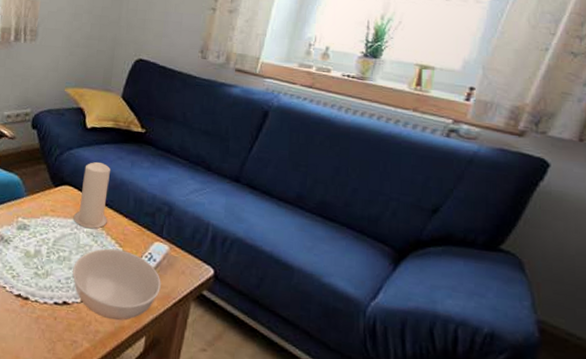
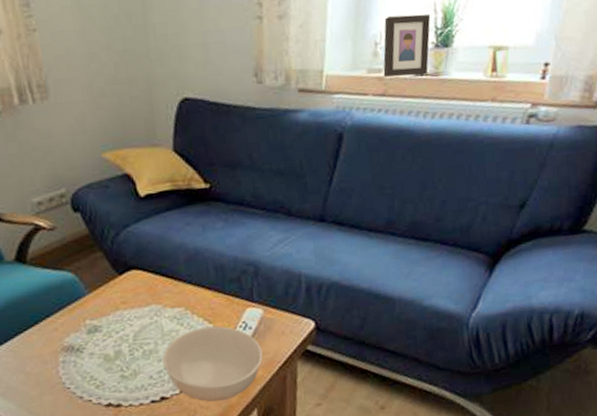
candle: present [74,162,111,229] -> none [149,234,189,313]
picture frame: none [313,25,363,77] -> present [383,13,431,78]

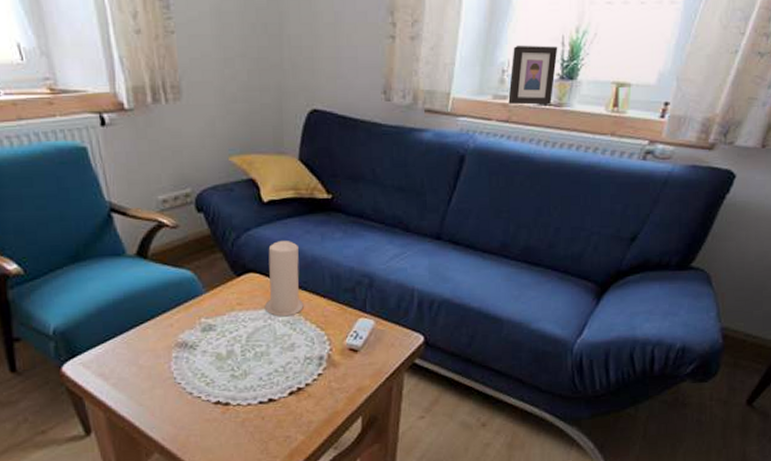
candle: none [149,234,189,313] -> present [265,241,304,317]
bowl: present [163,326,263,402] -> none [273,333,371,407]

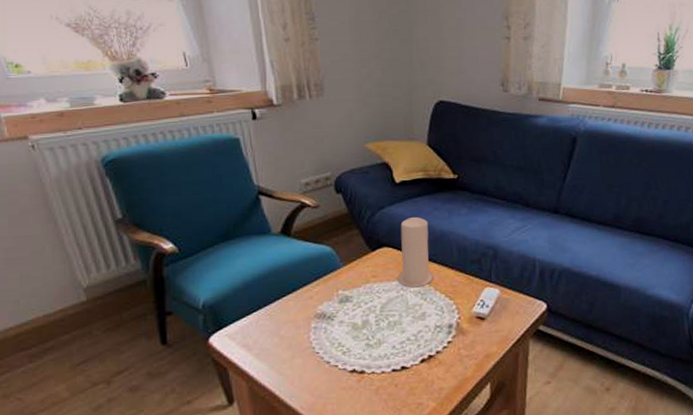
picture frame: present [508,46,558,105] -> none [613,41,655,93]

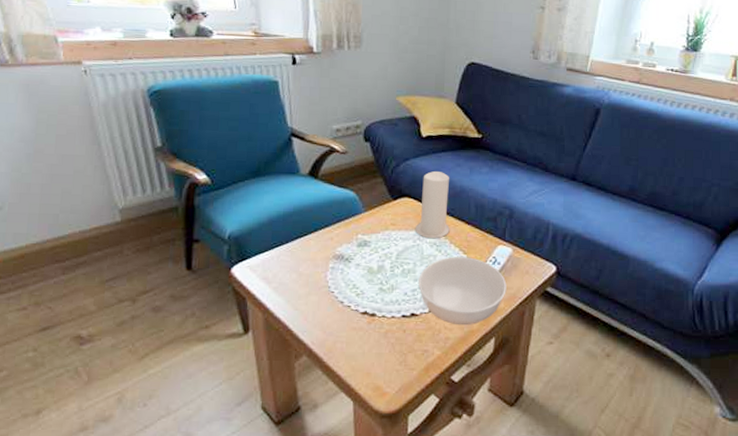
bowl: none [406,302,498,374] -> present [418,257,507,326]

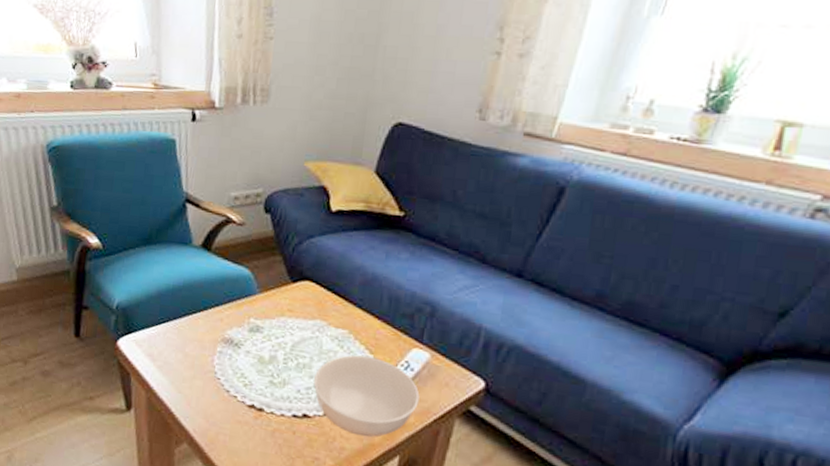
candle: present [416,171,450,239] -> none [315,253,360,333]

